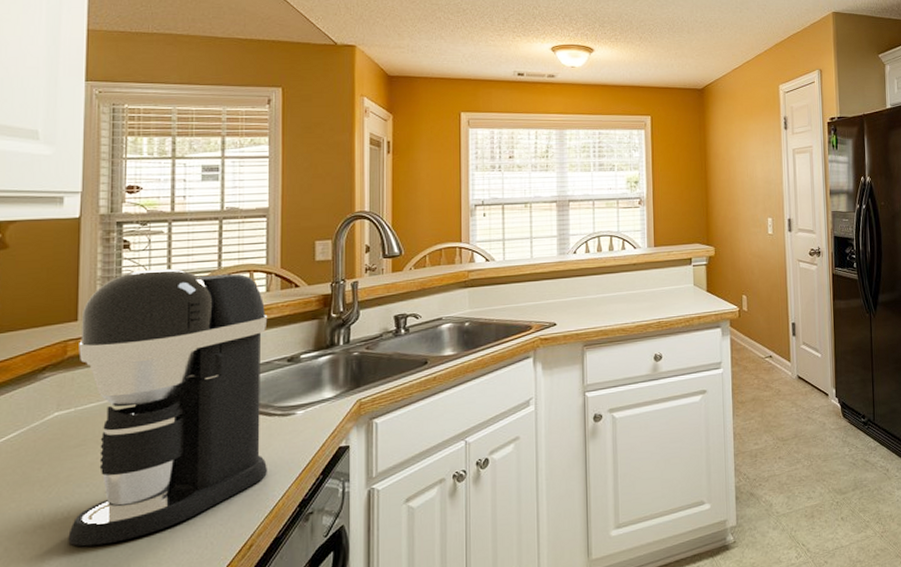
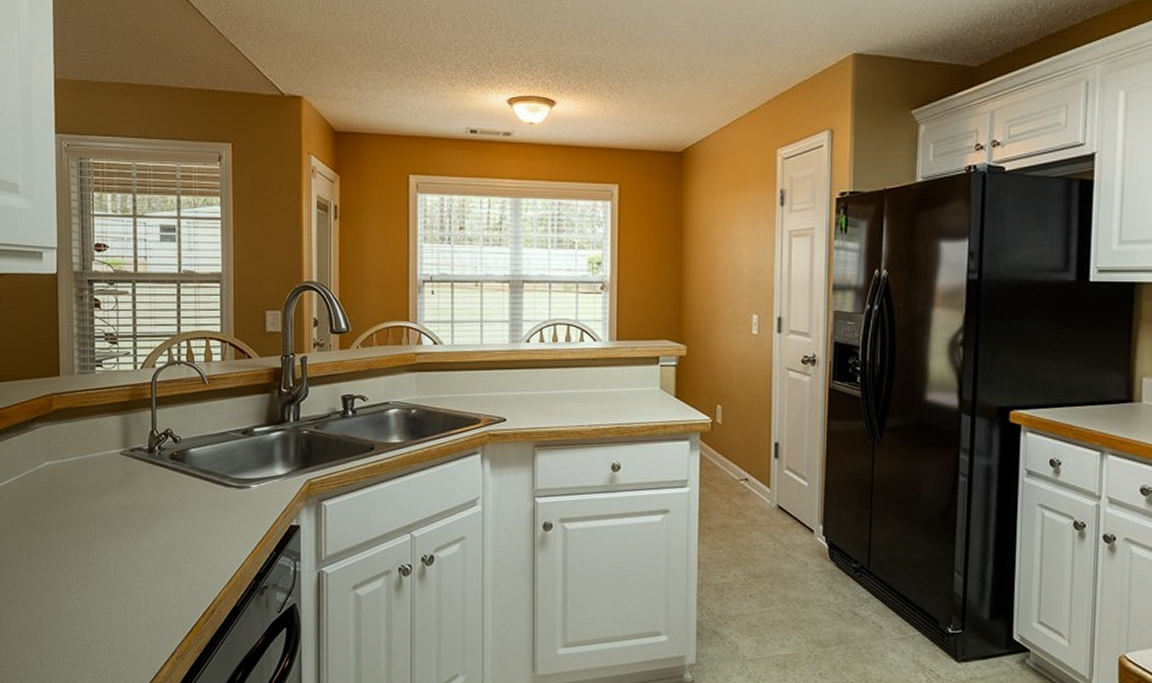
coffee maker: present [68,269,268,547] -> none [61,330,226,591]

